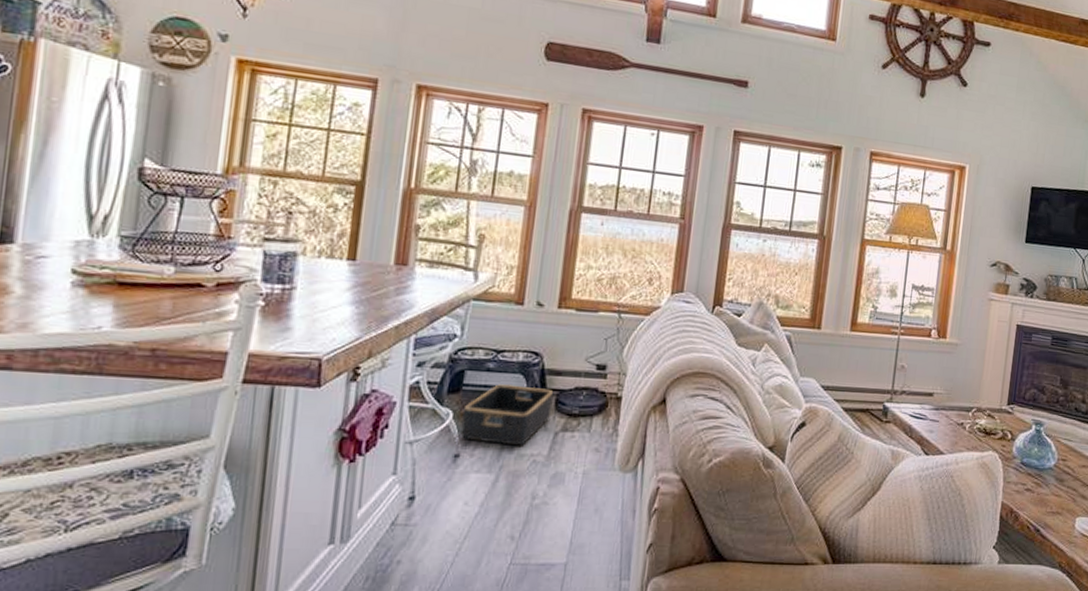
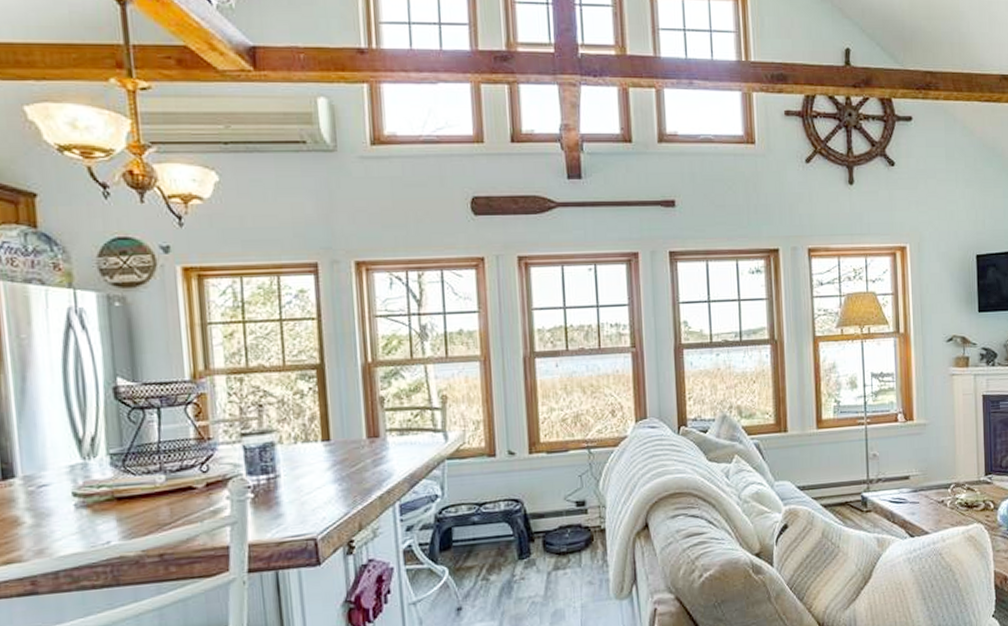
basket: present [460,384,554,446] -> none [457,532,541,593]

